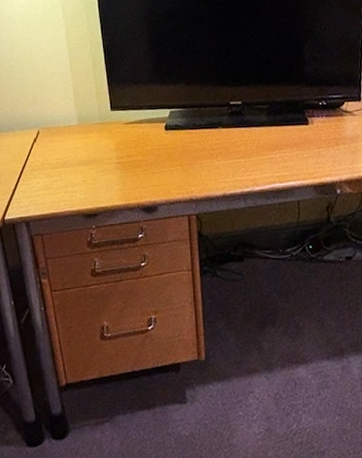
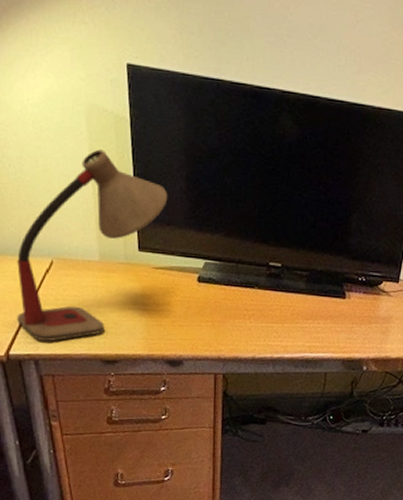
desk lamp: none [10,30,134,204] -> present [17,149,168,342]

